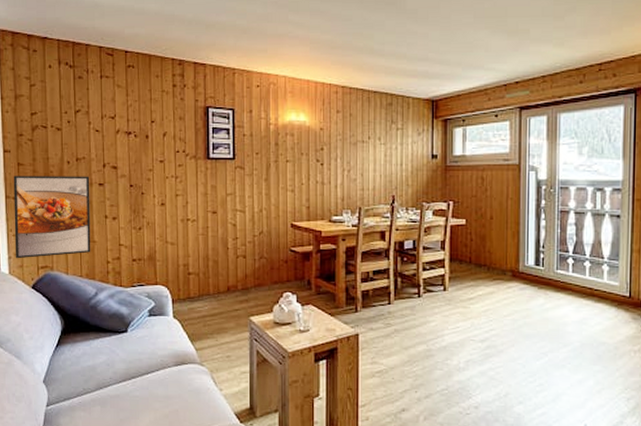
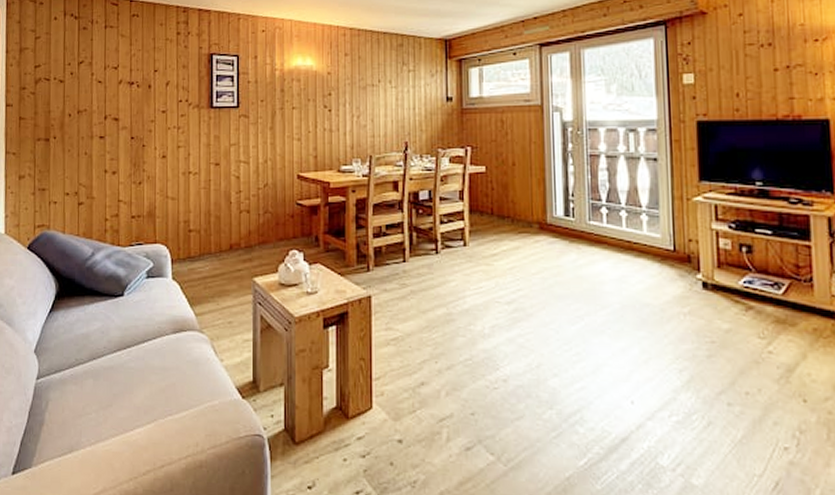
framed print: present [13,175,91,259] -> none [12,128,91,218]

